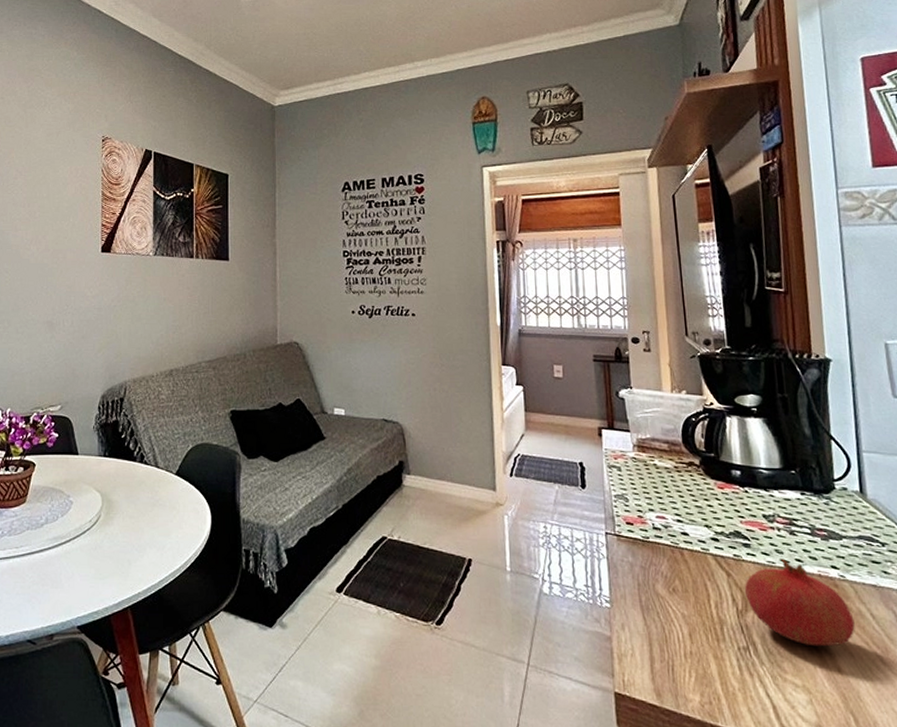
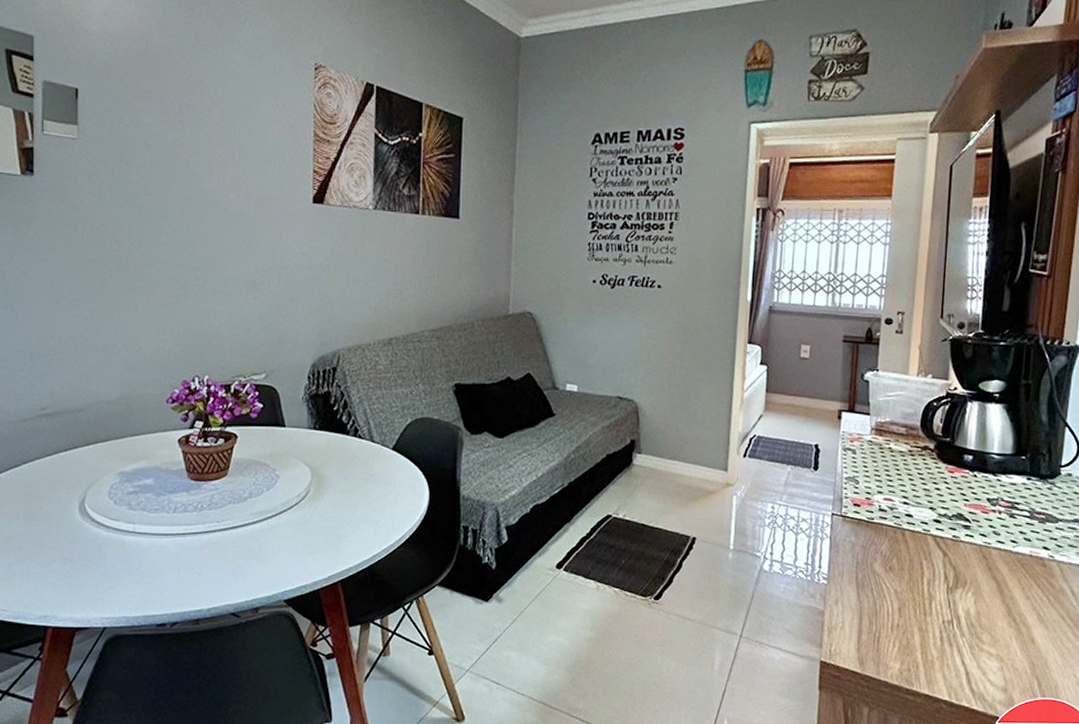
fruit: present [744,559,855,647] -> none [957,540,1055,620]

